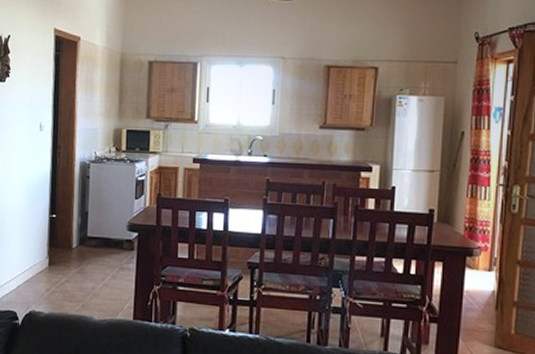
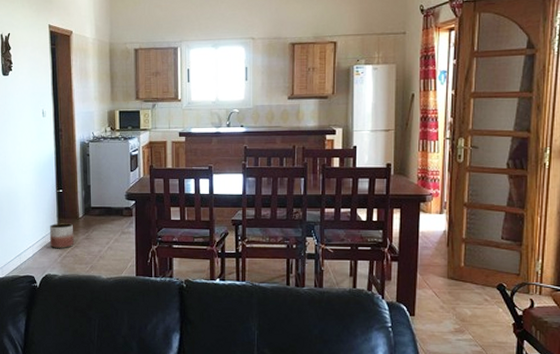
planter: none [37,252,66,282] -> present [49,223,74,248]

